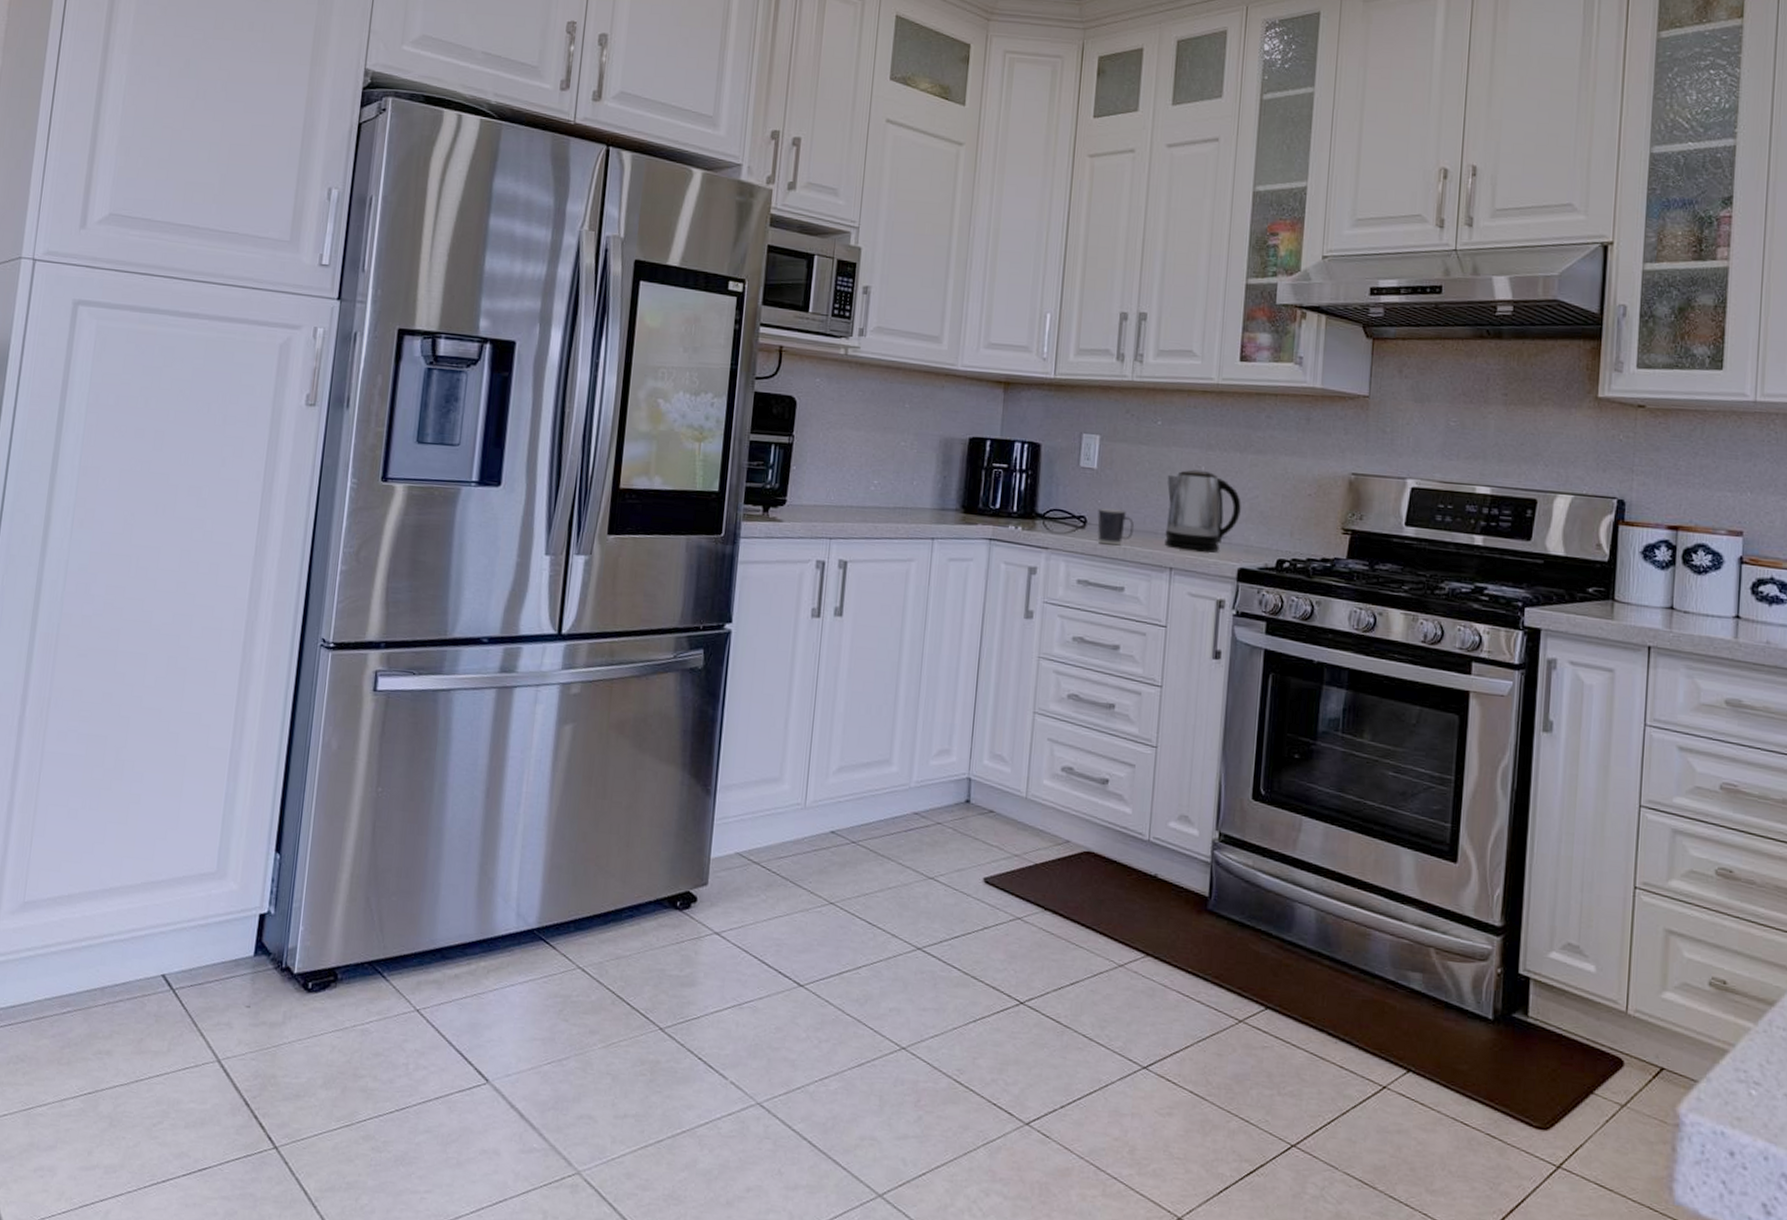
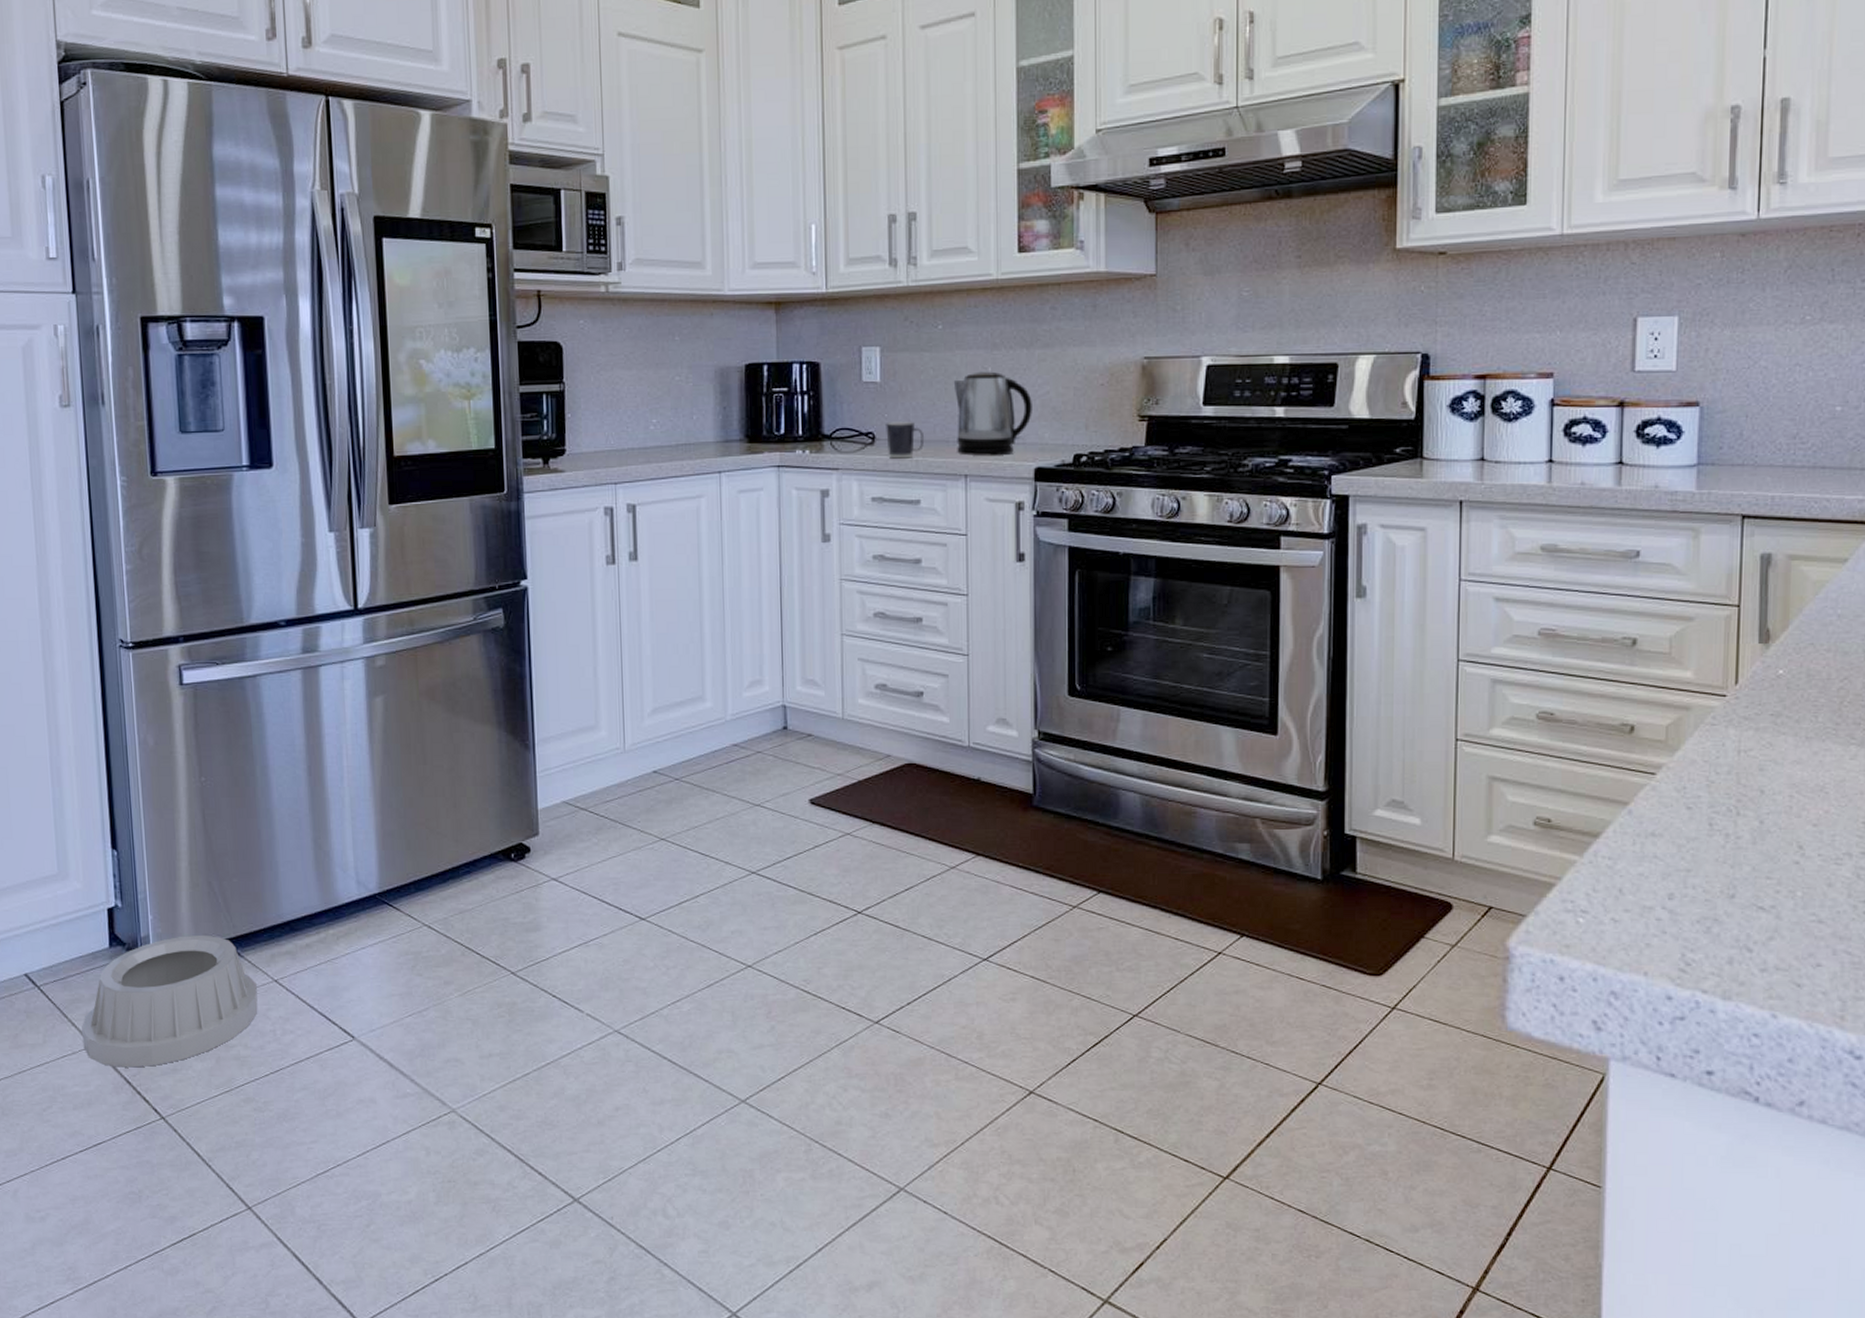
pet bowl: none [207,951,398,1090] -> present [82,934,258,1068]

